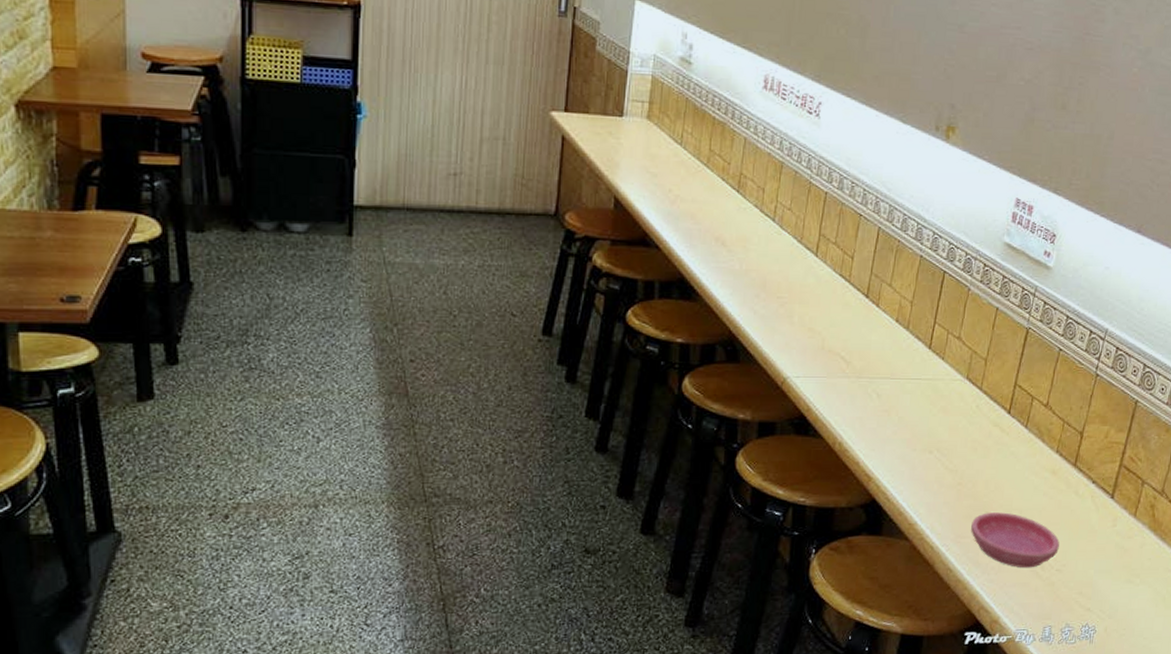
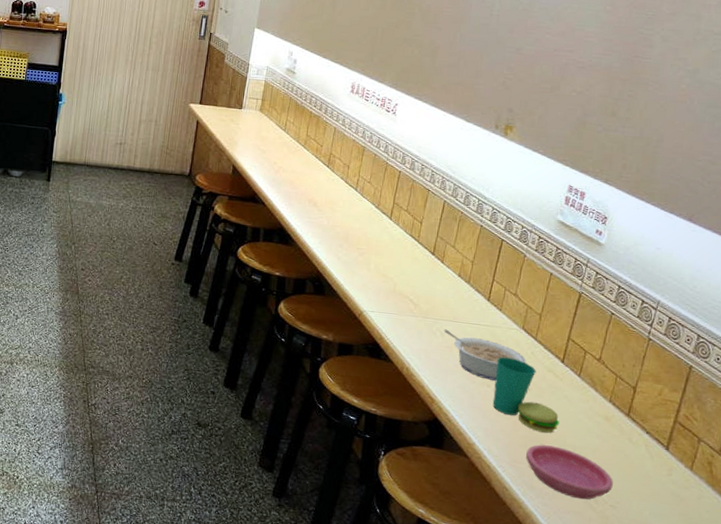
legume: none [880,389,971,445] -> present [443,329,527,381]
cup: none [935,415,1006,498] -> present [492,357,560,433]

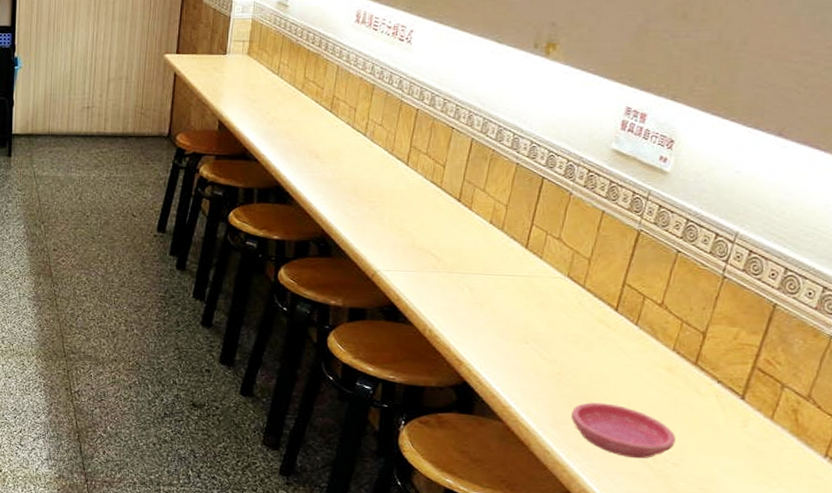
legume: present [443,329,527,381] -> none [472,284,573,336]
cup: present [492,357,560,433] -> none [531,309,612,390]

